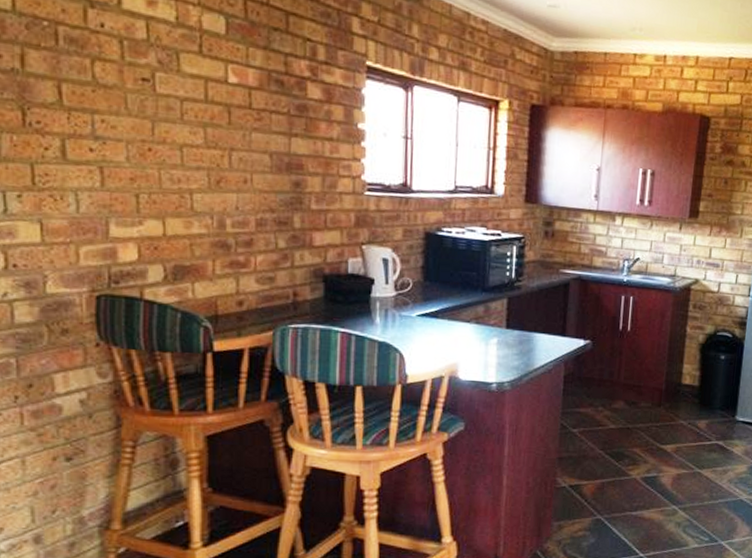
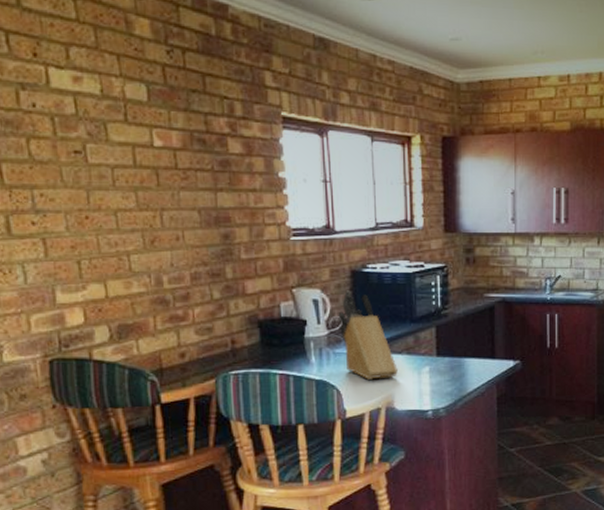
knife block: none [407,252,465,346] -> present [338,290,398,380]

